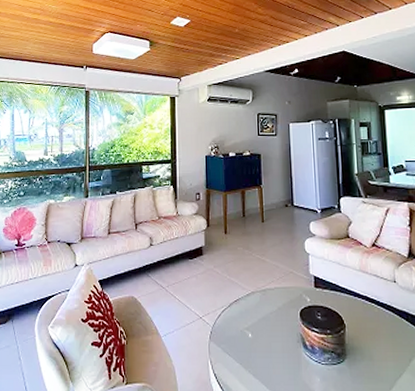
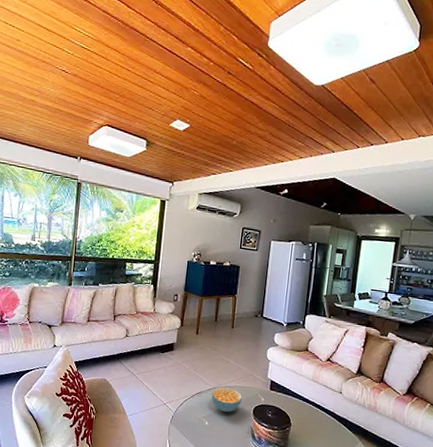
cereal bowl: none [251,290,285,320] -> present [211,386,242,413]

